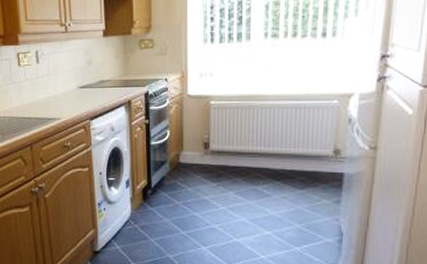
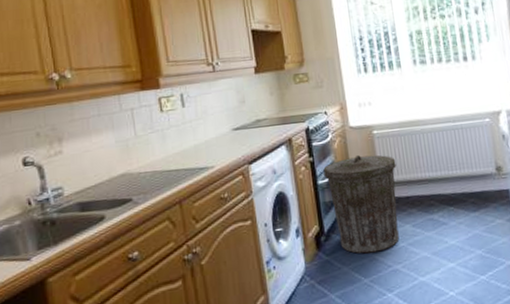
trash can: none [157,123,229,211] -> present [323,155,399,254]

